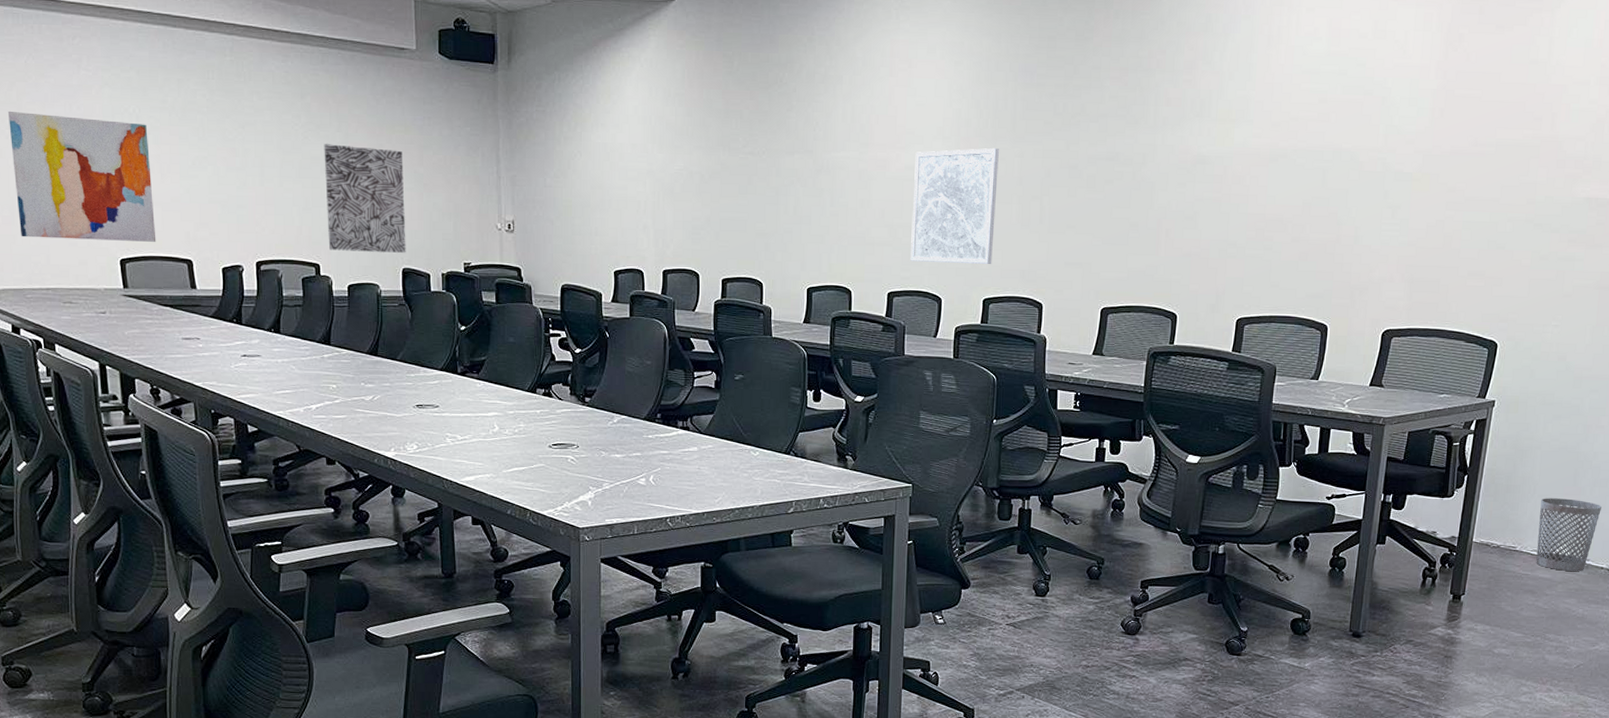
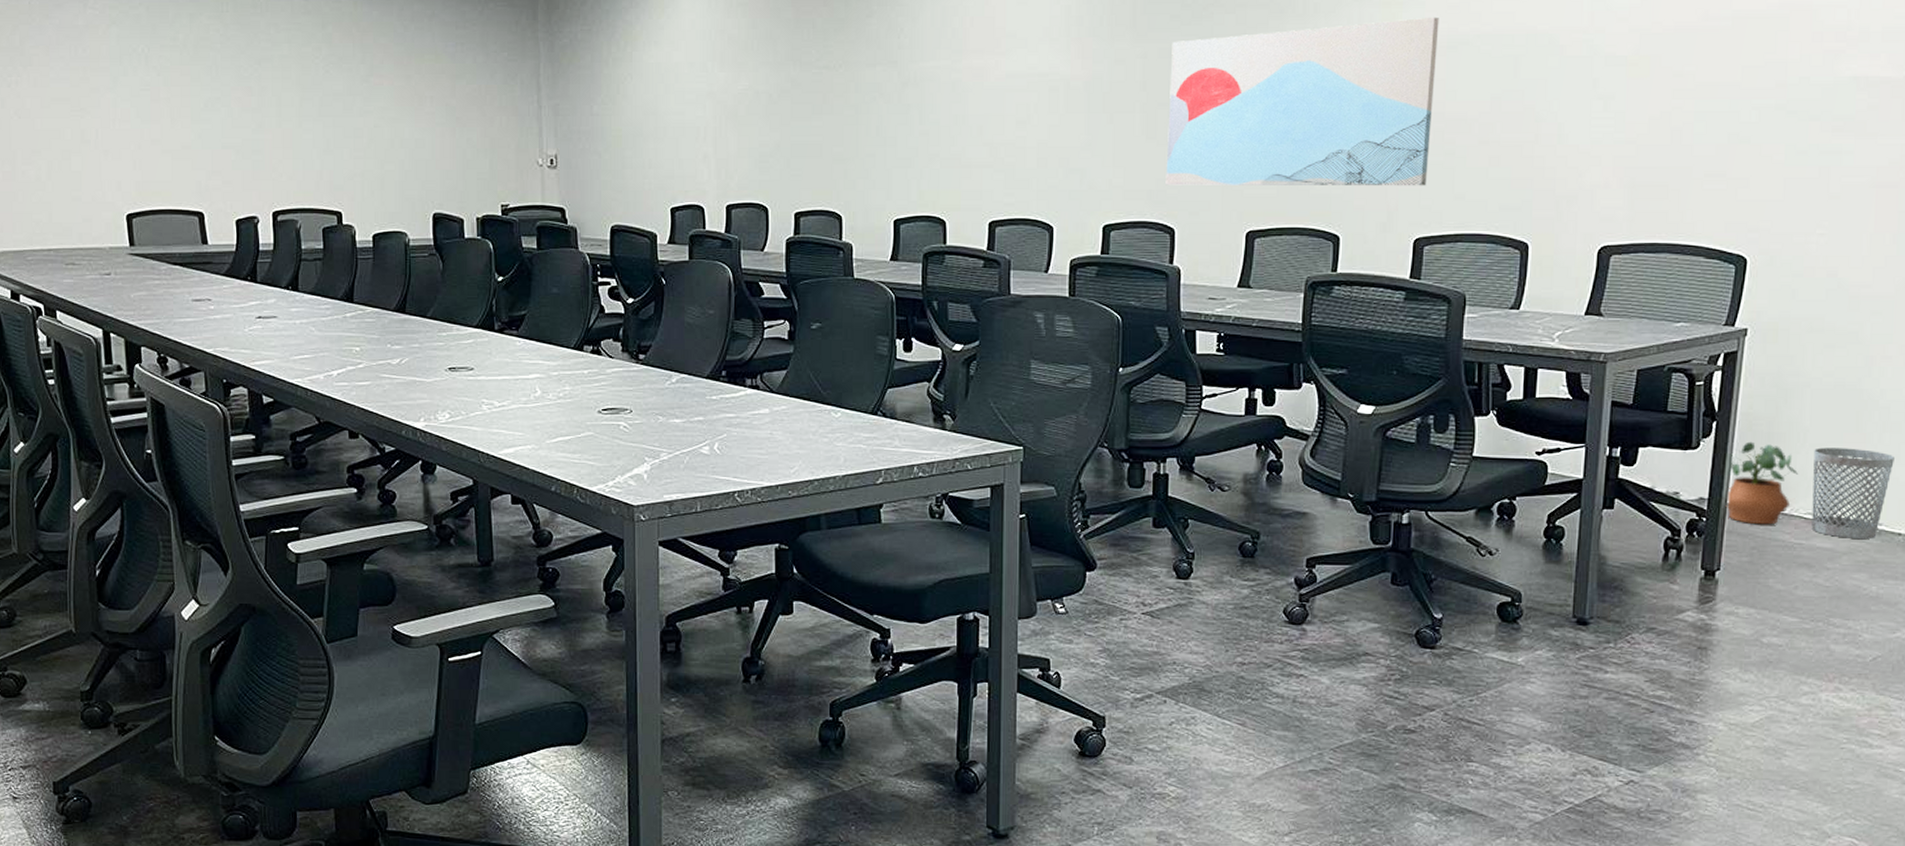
wall art: present [7,111,156,242] -> none [10,56,165,194]
wall art: present [324,144,406,253] -> none [346,78,437,196]
wall art: present [910,147,999,264] -> none [1015,48,1117,184]
wall art: none [1036,133,1264,275] -> present [1166,17,1439,186]
potted plant: none [1471,492,1529,559] -> present [1725,441,1799,525]

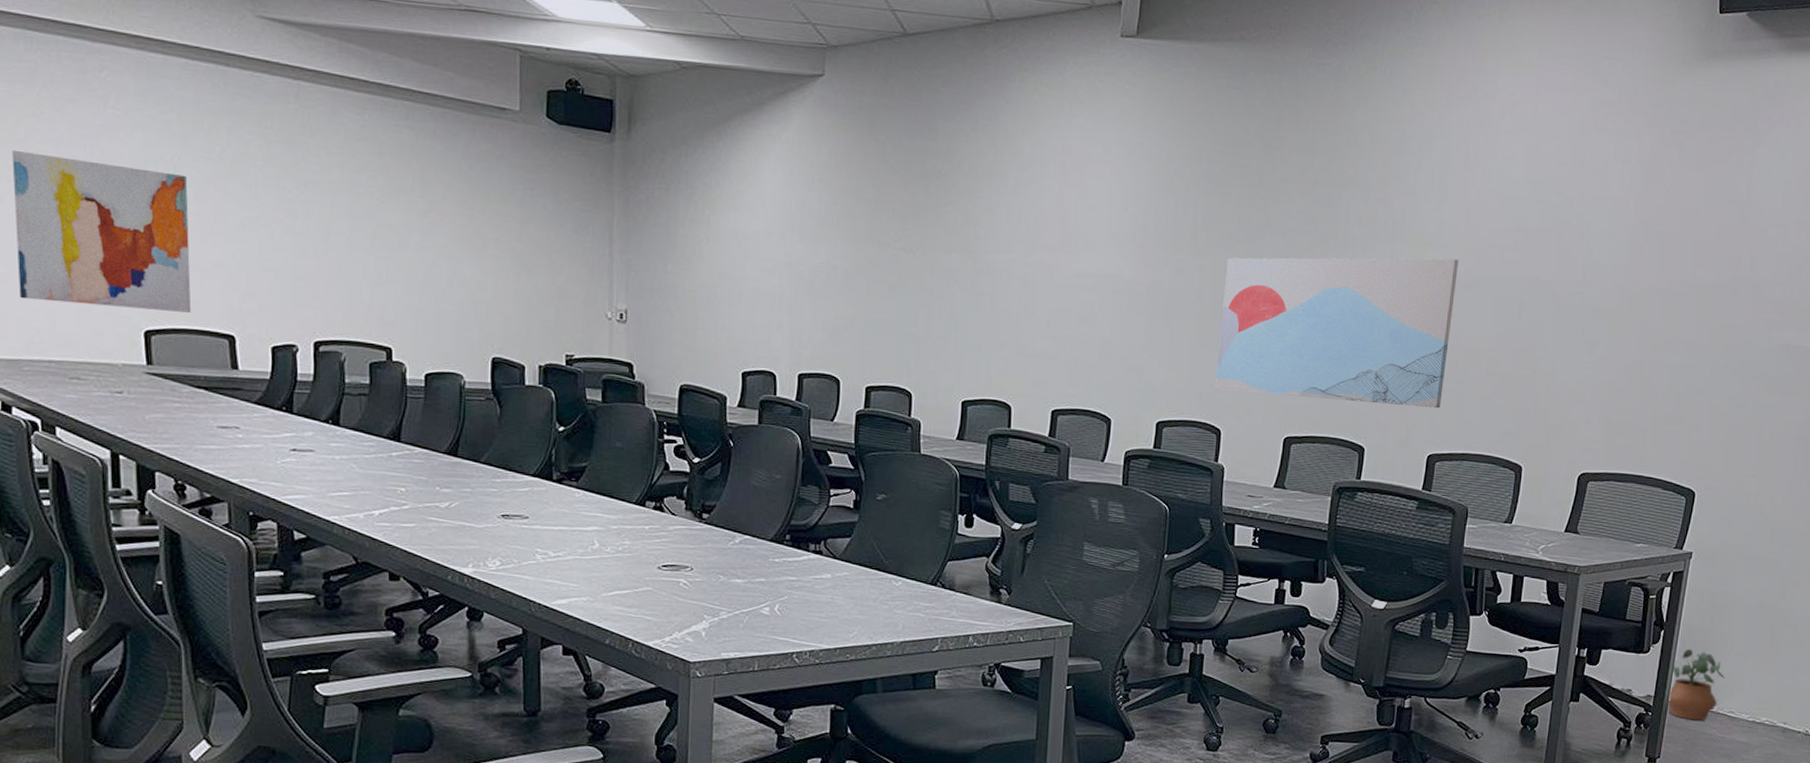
wall art: none [10,56,165,194] -> present [11,150,192,313]
wastebasket: present [1811,447,1894,539] -> none [1732,656,1799,735]

